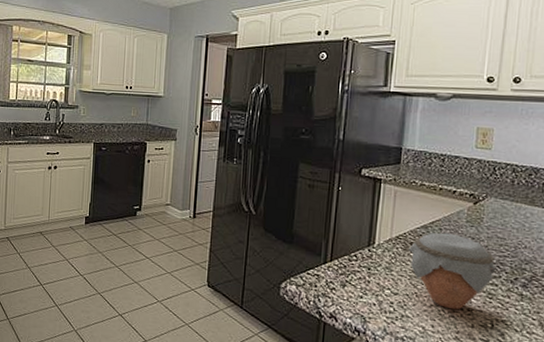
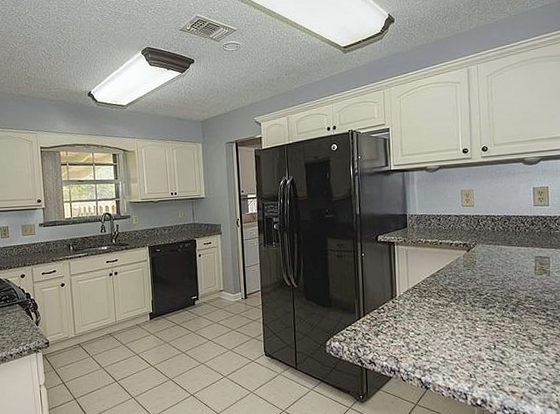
jar: present [409,232,497,310] -> none [423,278,491,339]

